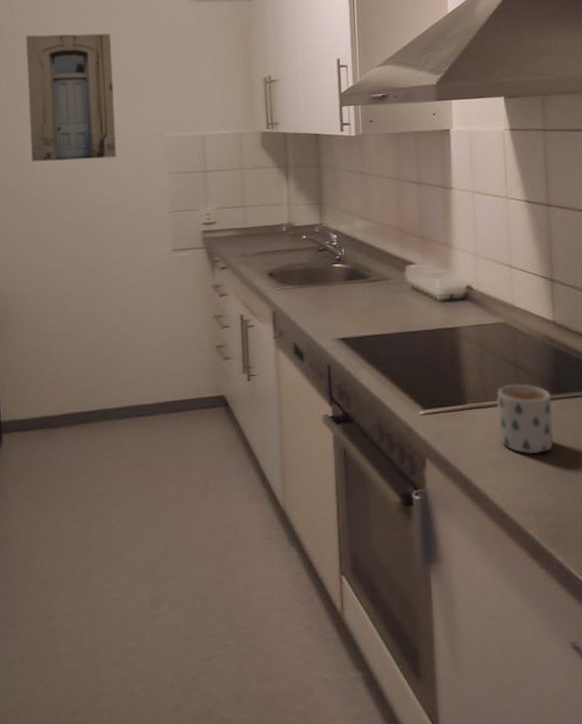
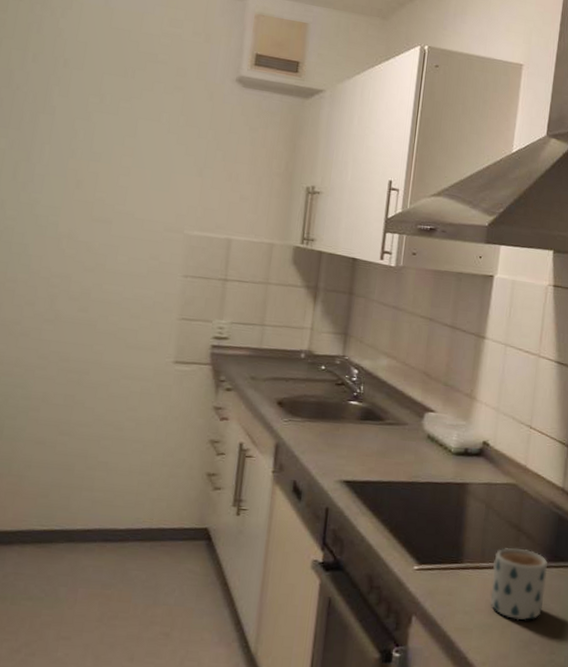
wall art: present [26,33,117,162] -> none [23,89,140,249]

